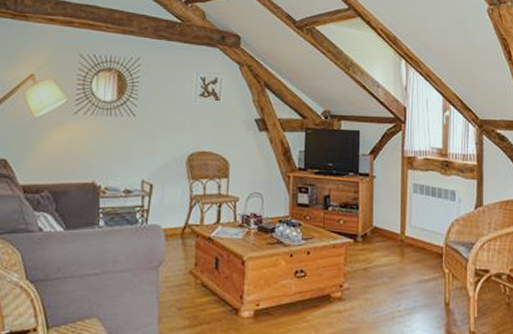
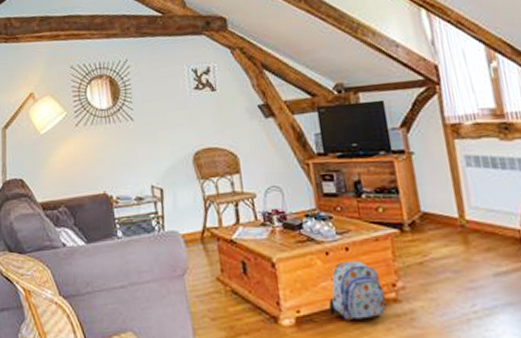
backpack: none [284,263,332,315] -> present [328,260,386,321]

